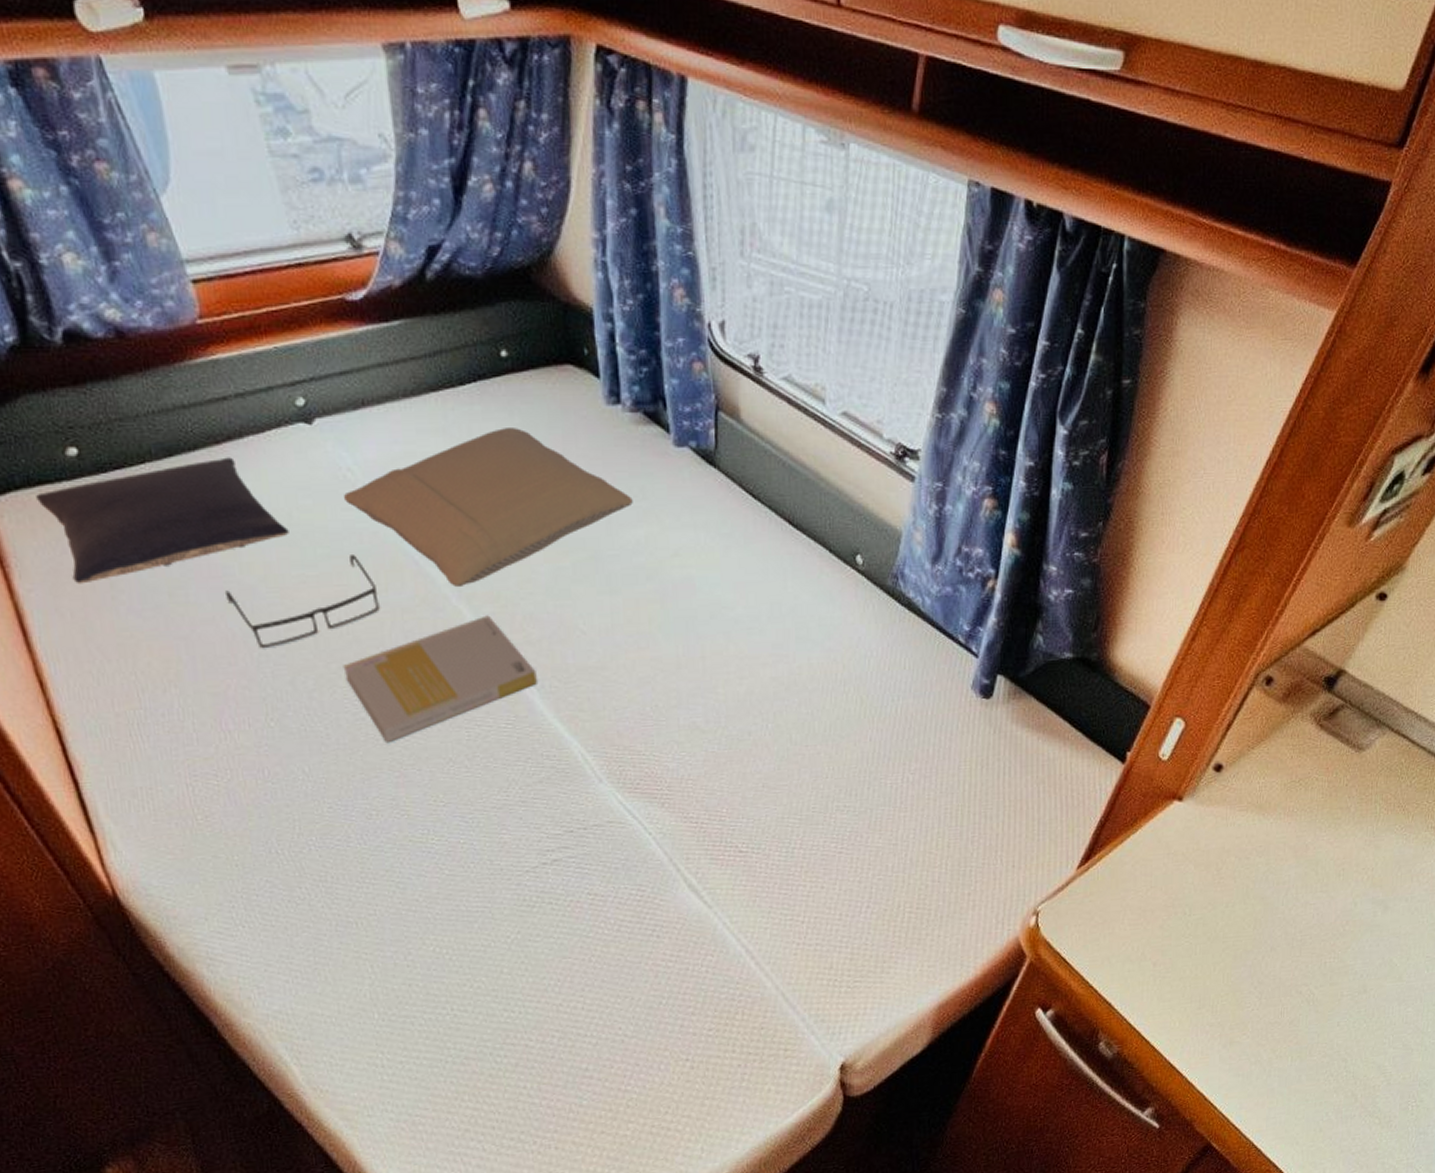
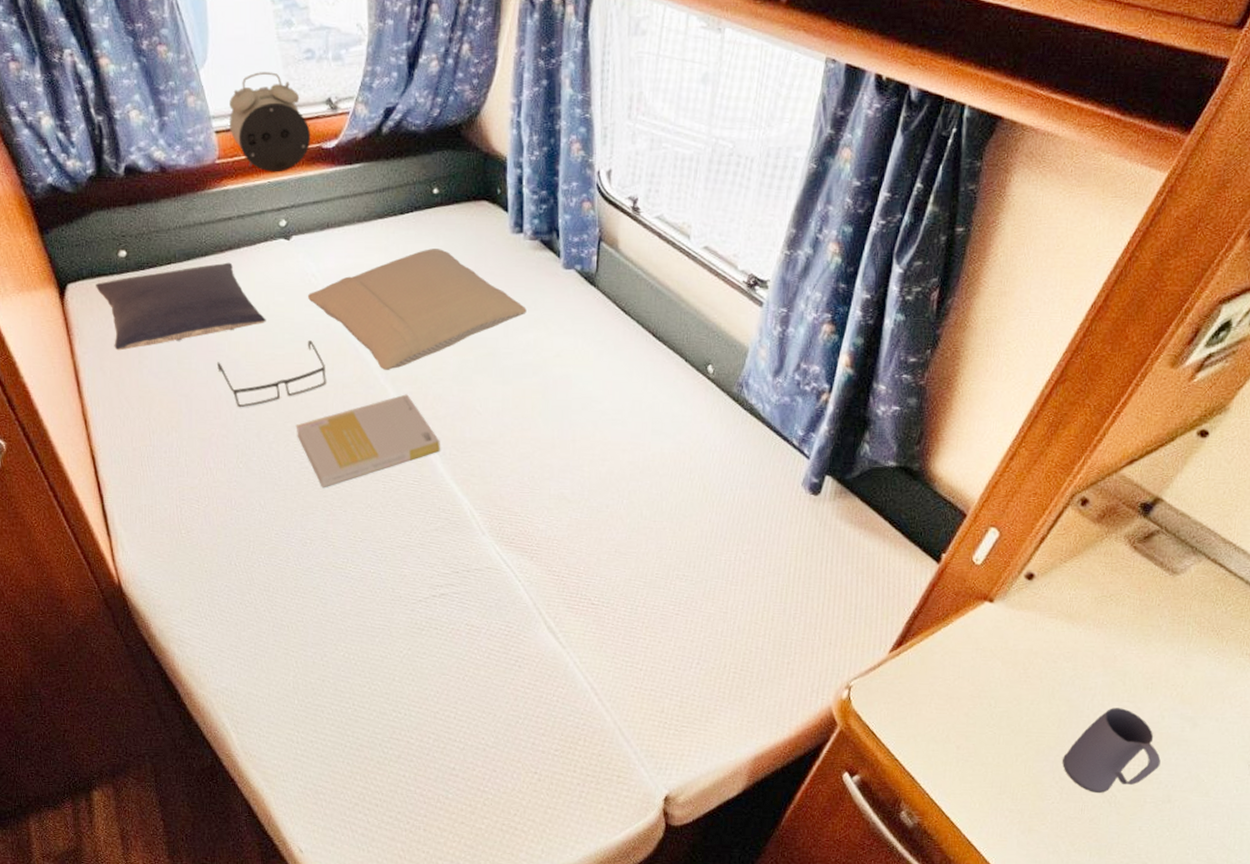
alarm clock: none [208,199,329,335] -> present [229,72,311,172]
mug: none [1260,899,1355,993] -> present [1062,708,1161,793]

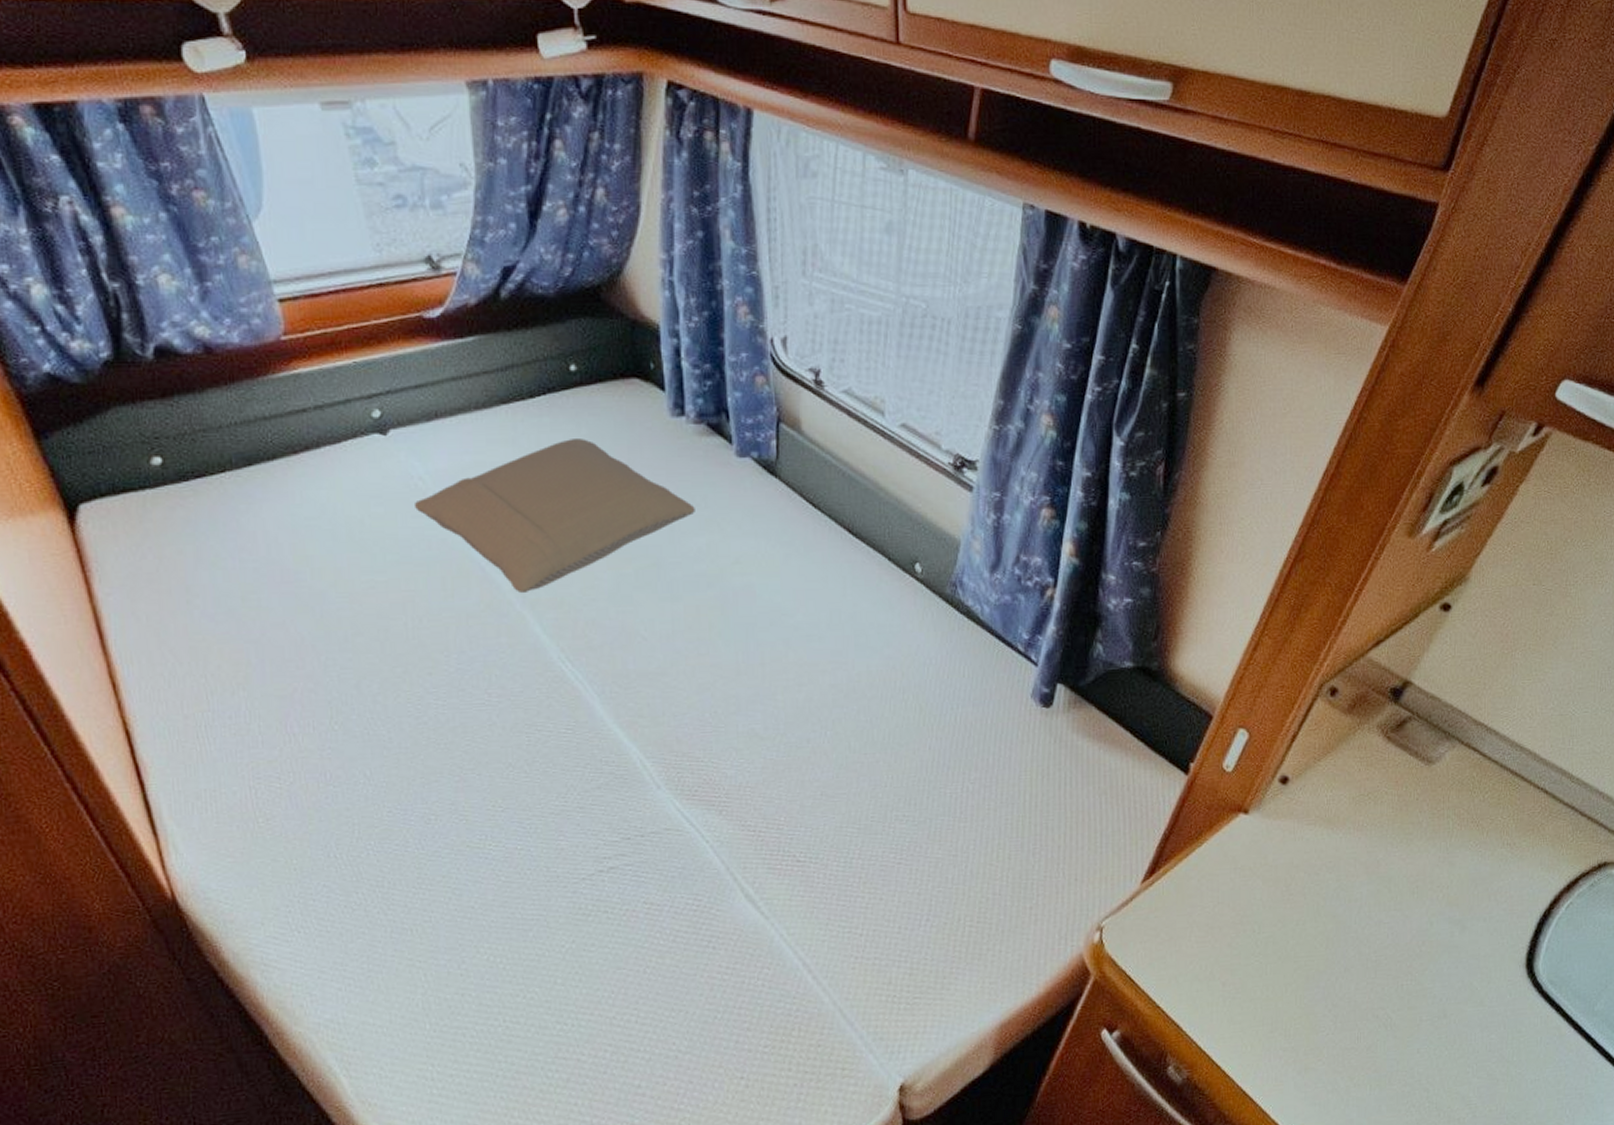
pillow: present [96,262,266,351] -> none [120,466,361,589]
glasses: present [216,341,326,407] -> none [295,561,445,652]
alarm clock: present [229,72,311,172] -> none [296,224,408,350]
book: present [296,394,440,488] -> none [407,621,598,748]
mug: present [1062,708,1161,793] -> none [1334,918,1433,1017]

